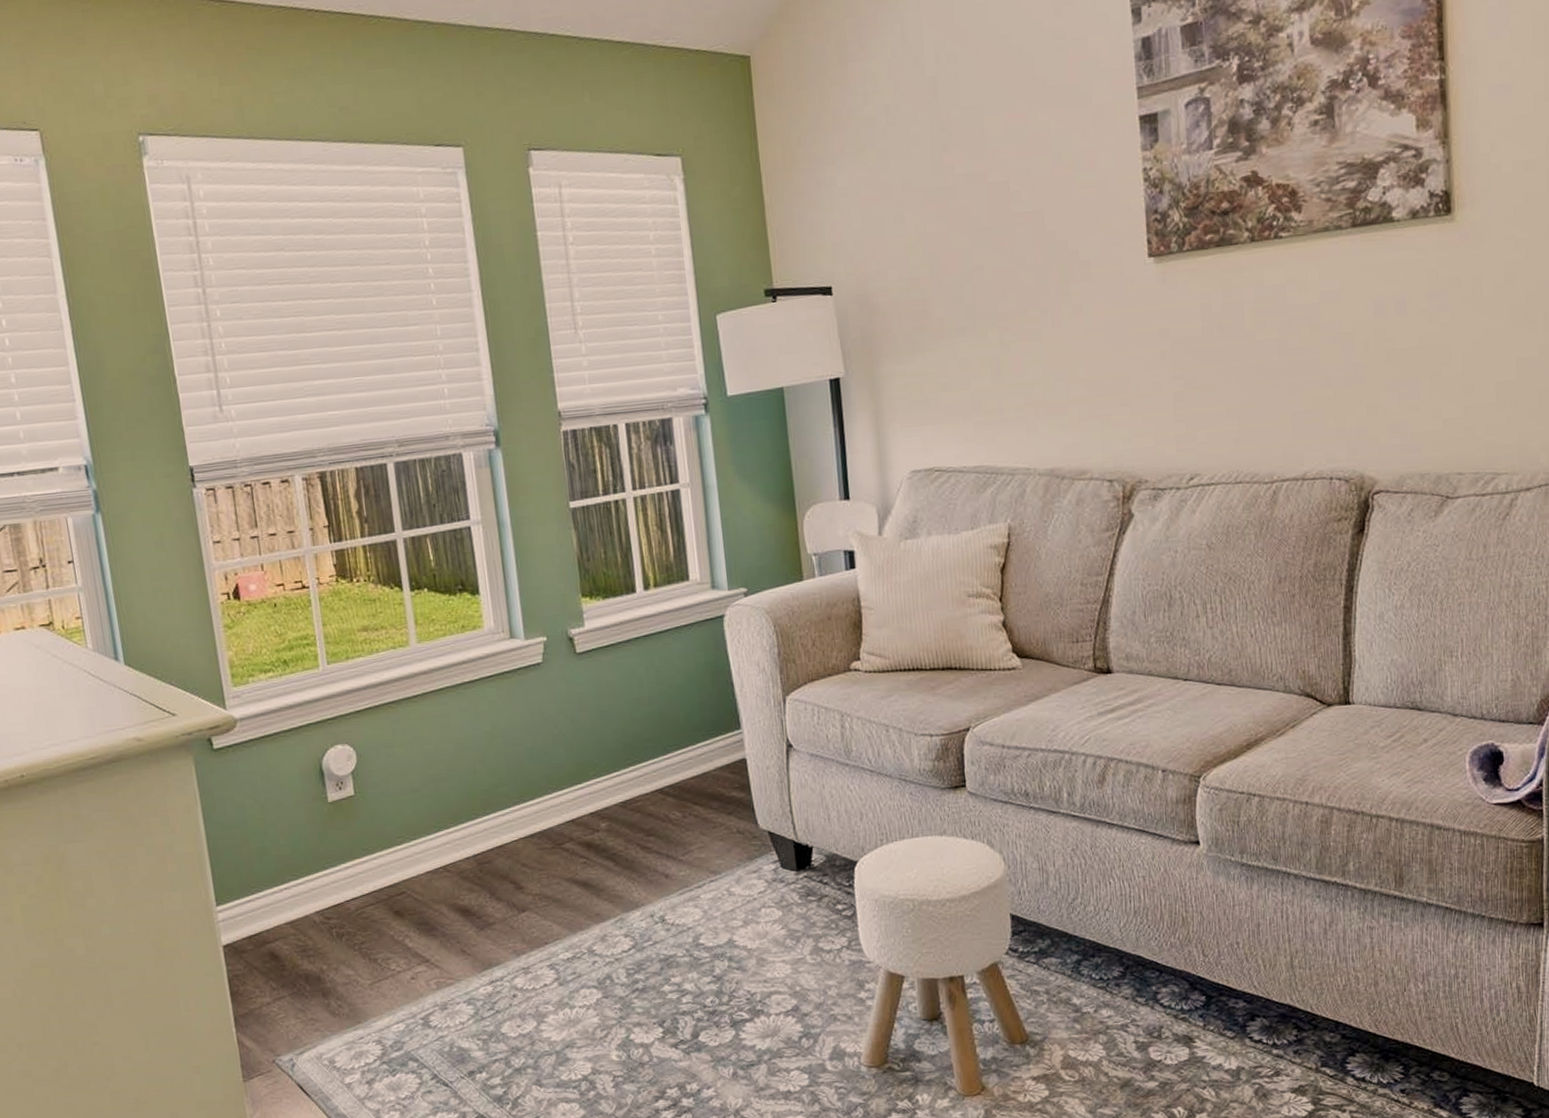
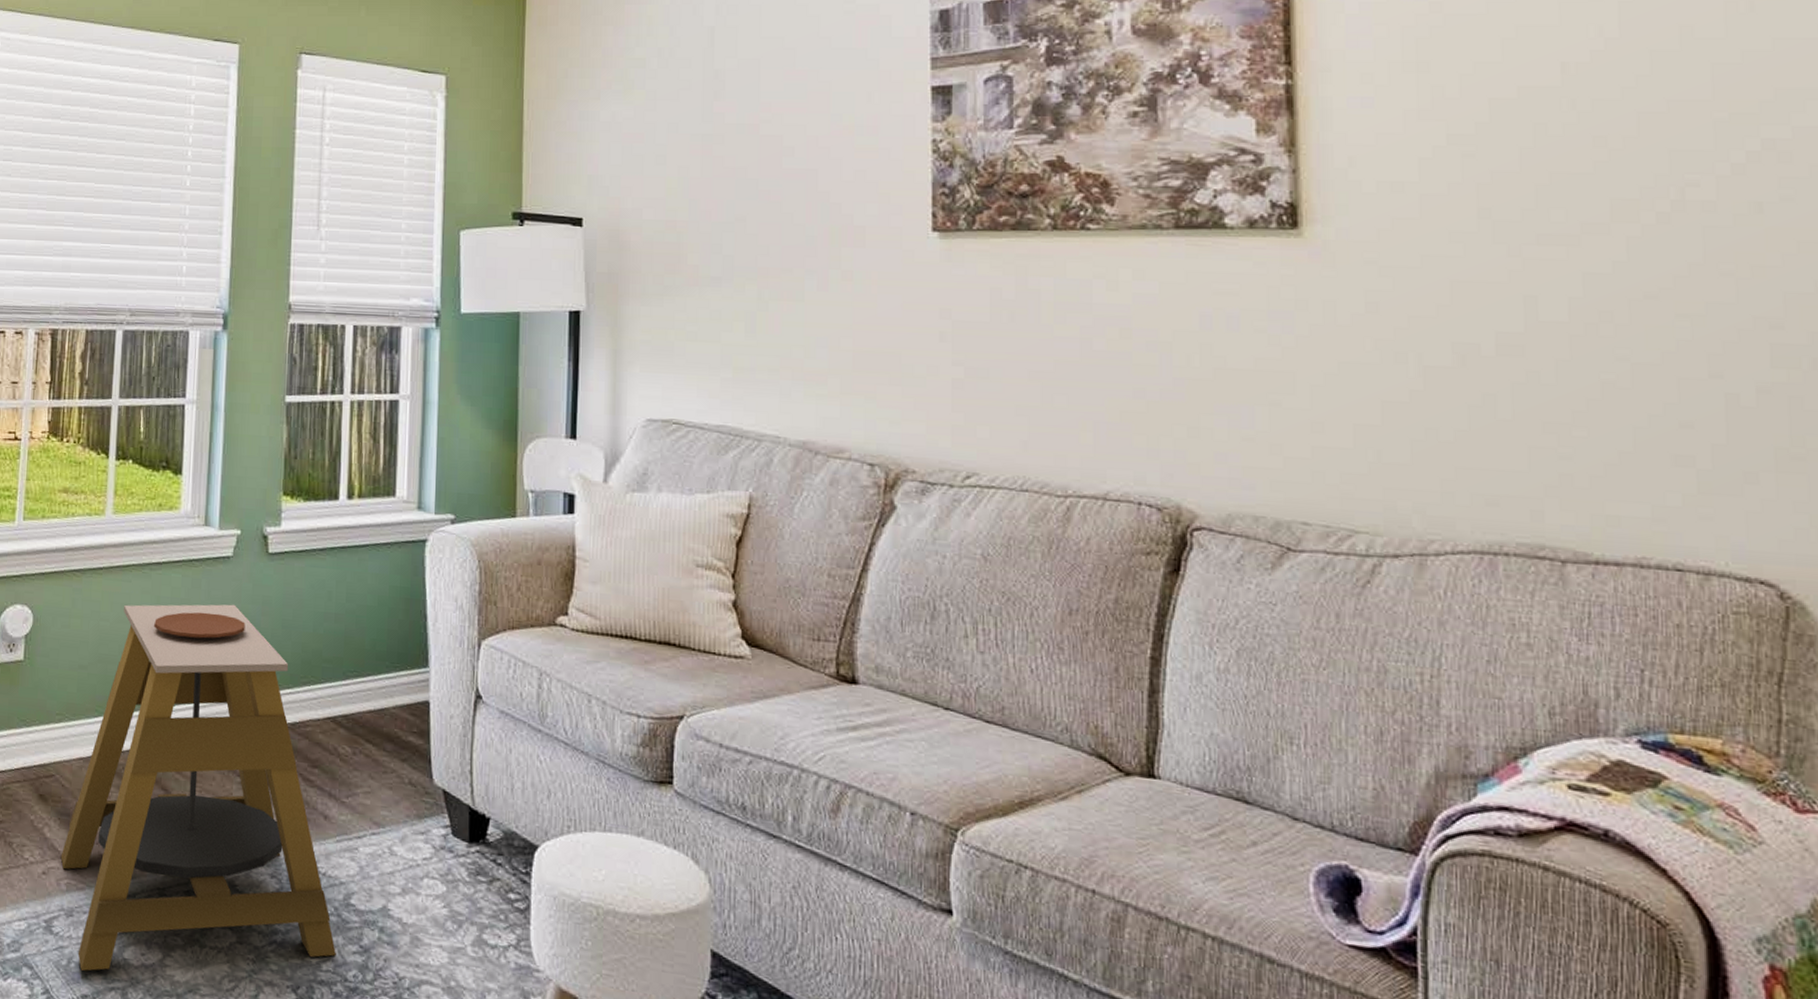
side table: none [425,706,693,1052] -> present [60,604,336,971]

